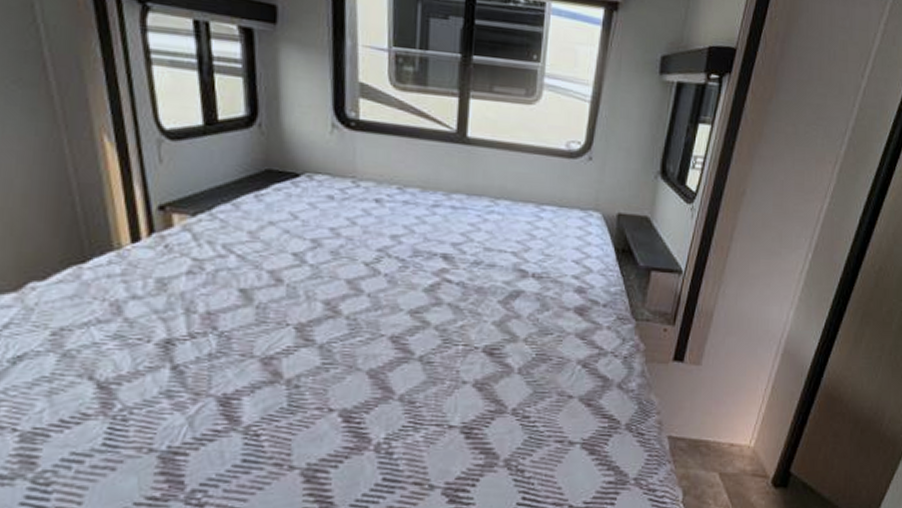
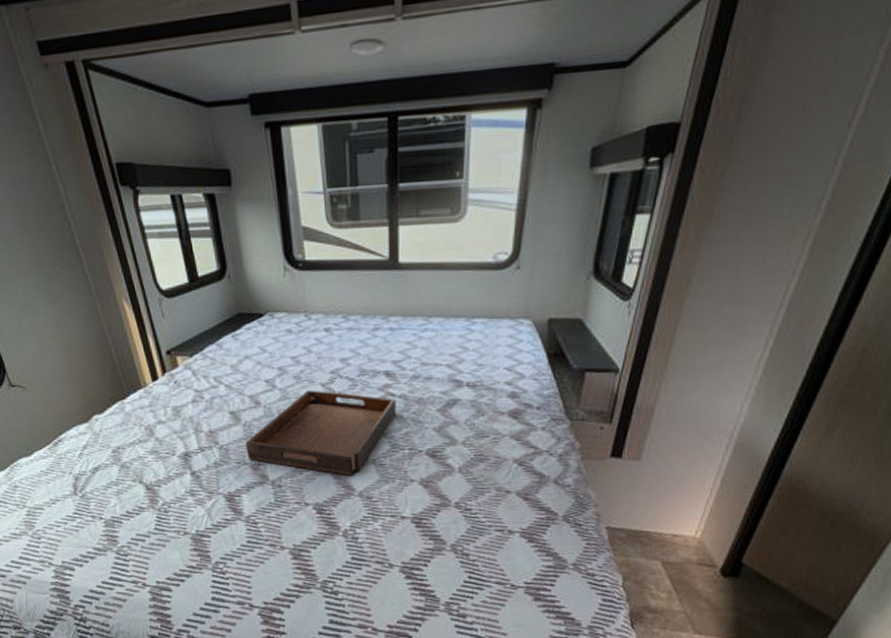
serving tray: none [256,268,453,374] -> present [245,390,396,475]

